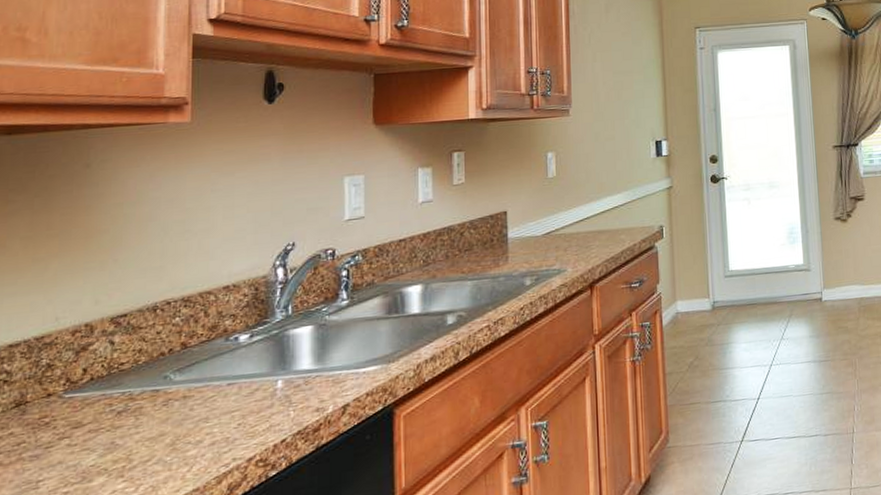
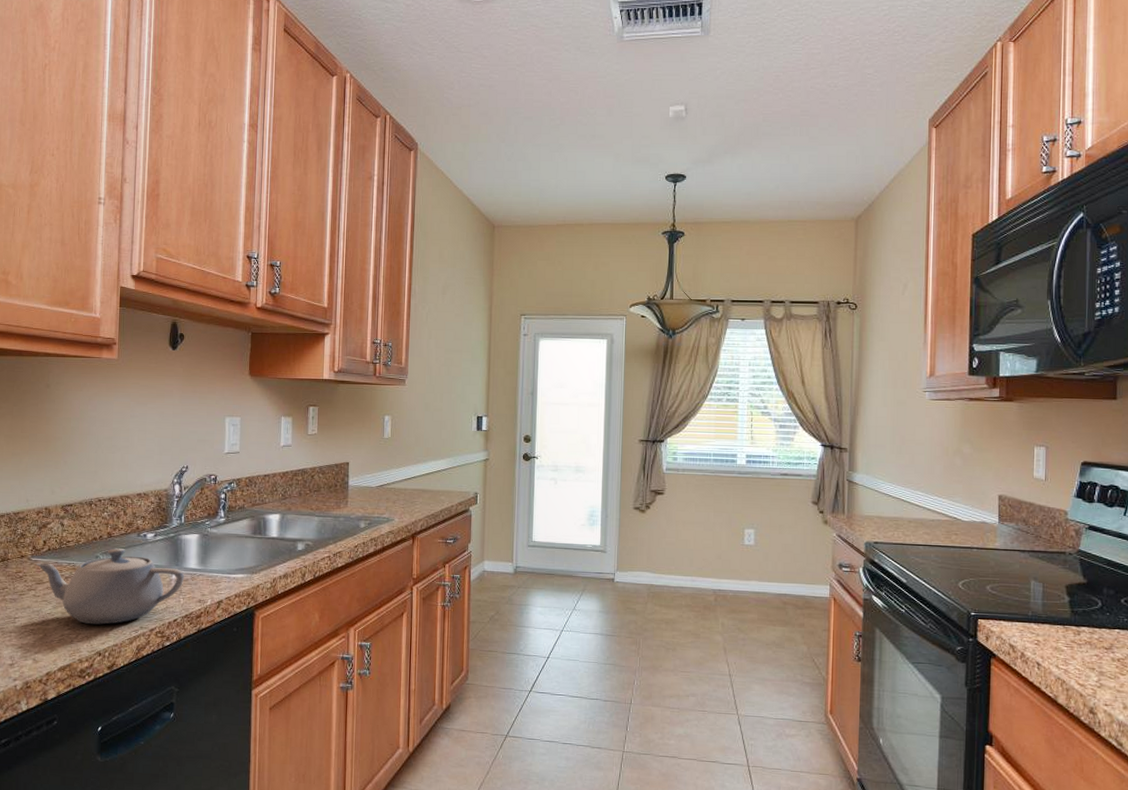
teapot: none [70,360,295,470] -> present [35,548,185,625]

